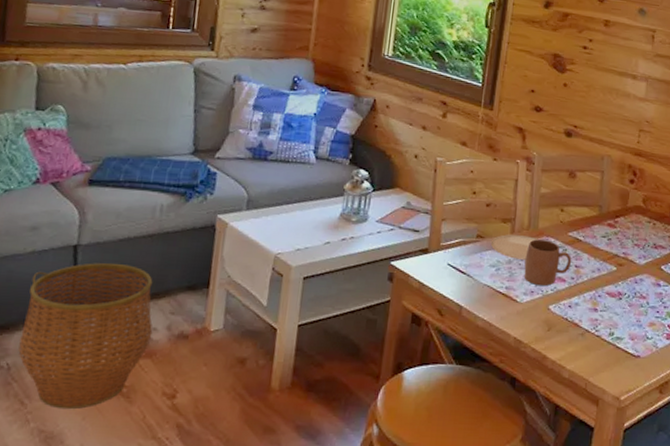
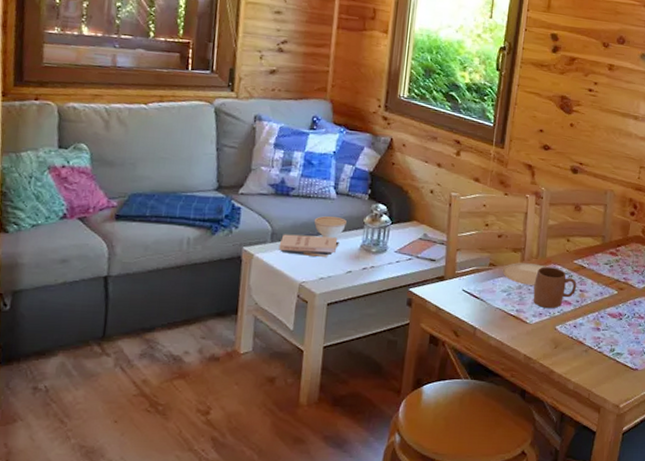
basket: present [18,262,153,409] -> none [55,292,185,426]
books: none [254,201,319,228] -> present [278,234,340,258]
bowl: none [291,182,327,206] -> present [314,215,348,239]

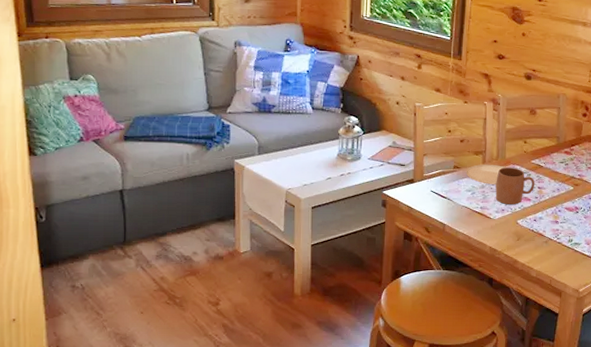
books: present [278,234,340,258] -> none [266,147,319,167]
bowl: present [314,215,348,239] -> none [294,129,324,149]

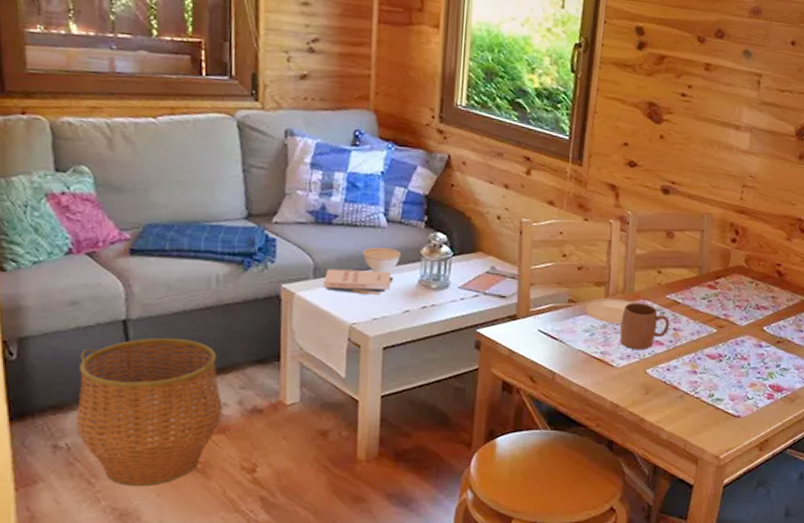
basket: none [88,202,194,316] -> present [76,337,223,486]
books: none [266,147,319,167] -> present [323,269,395,296]
bowl: none [294,129,324,149] -> present [362,247,402,273]

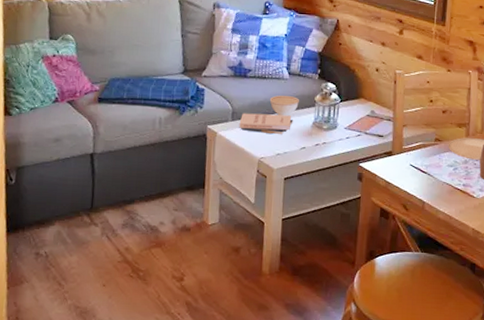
basket: present [76,337,223,486] -> none [53,168,161,289]

